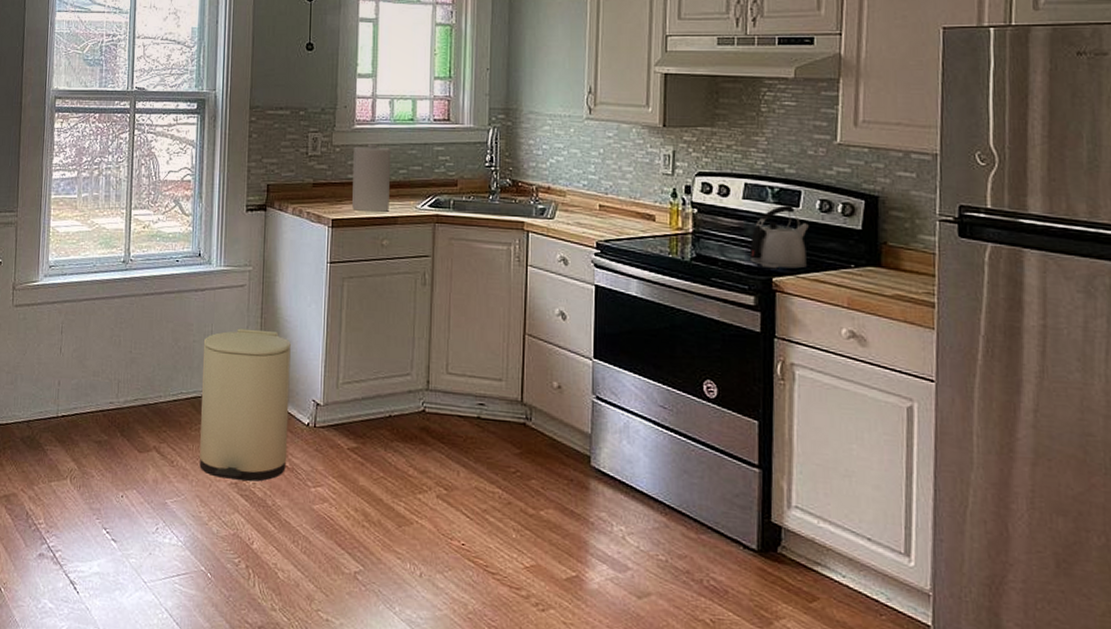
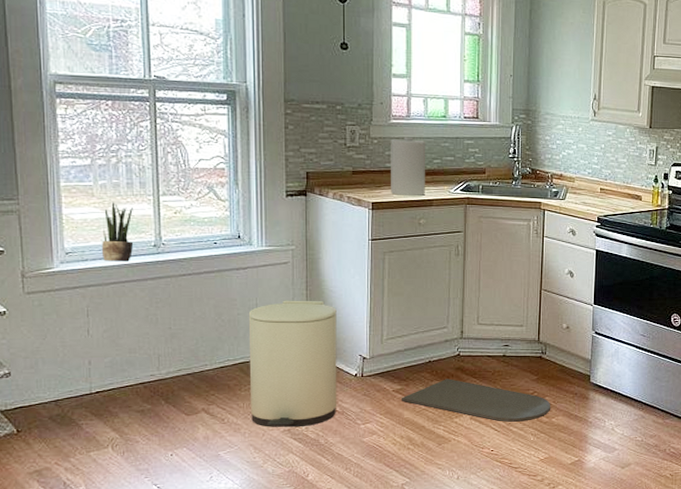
potted plant: none [79,215,108,278] -> present [102,202,134,262]
door mat: none [357,440,539,510] -> present [402,379,551,422]

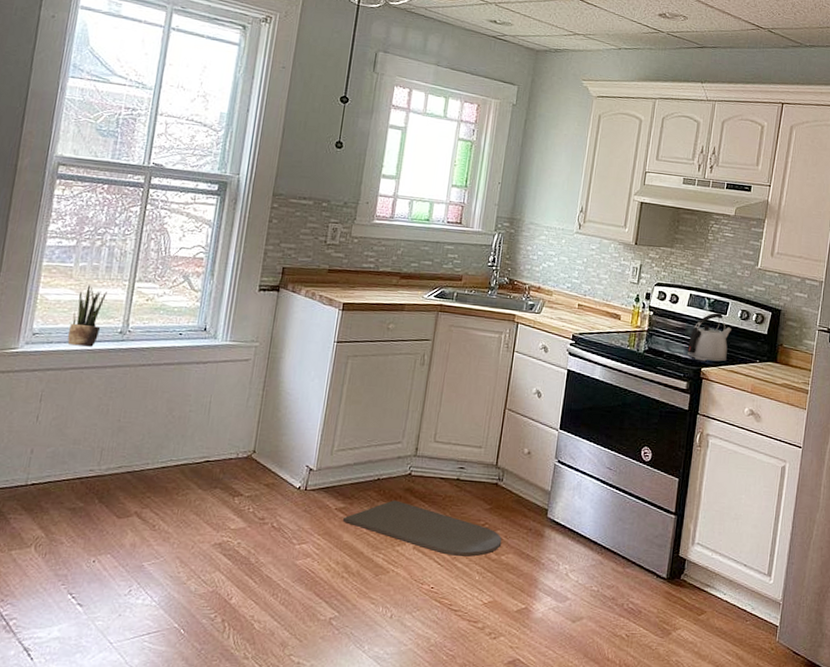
pedal bin: present [248,300,337,427] -> none [183,399,291,541]
paper towel holder: present [391,137,426,197] -> none [364,238,406,300]

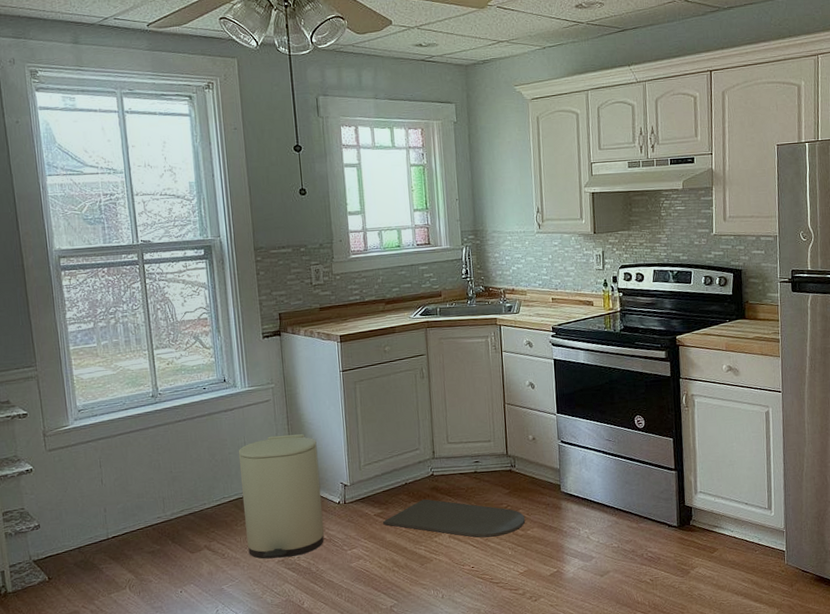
potted plant: present [67,285,107,347] -> none [107,360,135,415]
pedal bin: none [183,399,291,541] -> present [238,434,325,559]
kettle: present [686,313,731,362] -> none [659,283,699,330]

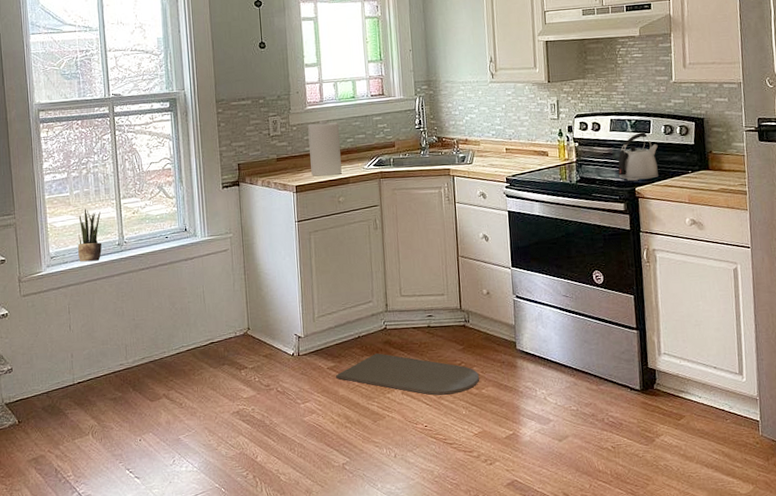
potted plant: none [107,360,135,415] -> present [78,208,102,262]
pedal bin: present [238,434,325,559] -> none [197,284,279,410]
paper towel holder: none [352,269,387,327] -> present [308,120,342,177]
kettle: none [659,283,699,330] -> present [617,132,660,182]

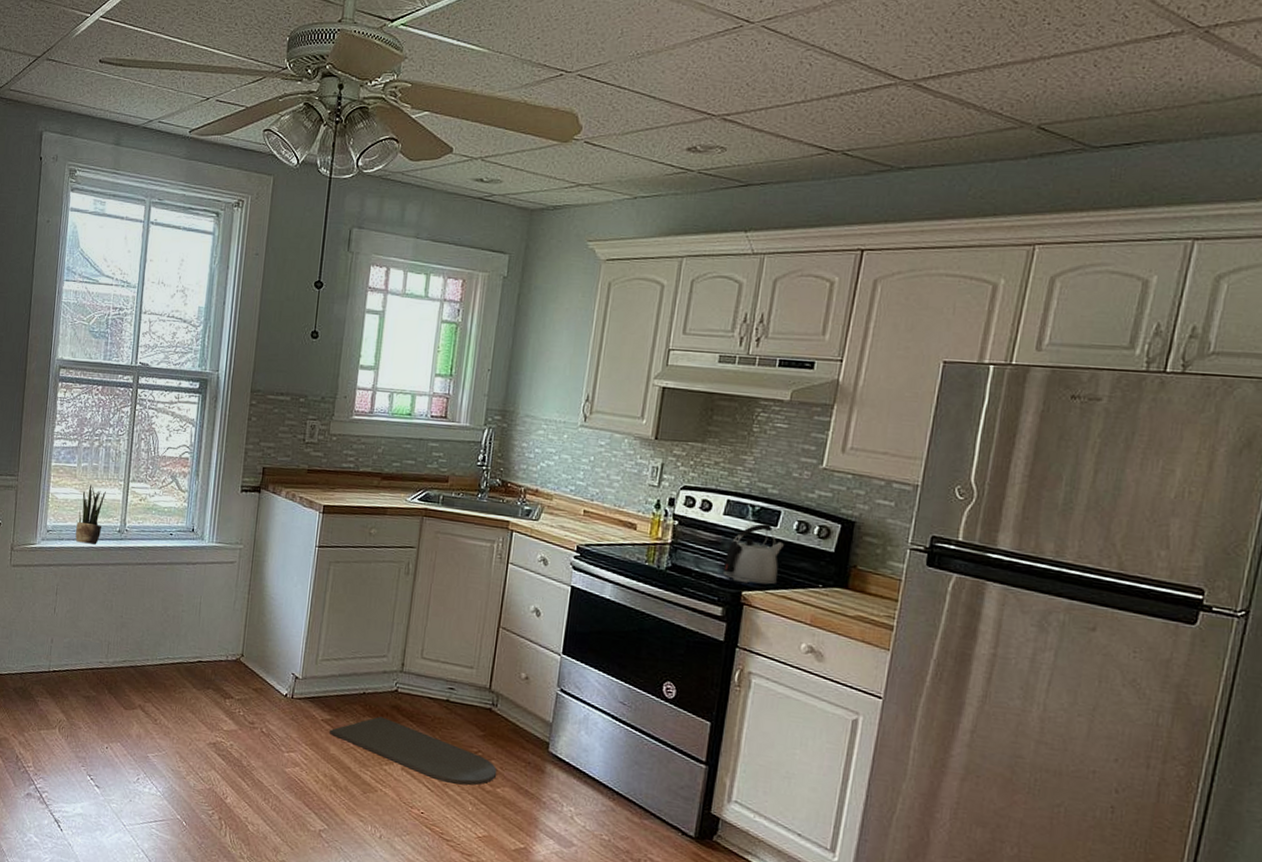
paper towel holder: present [308,120,342,177] -> none [344,435,387,503]

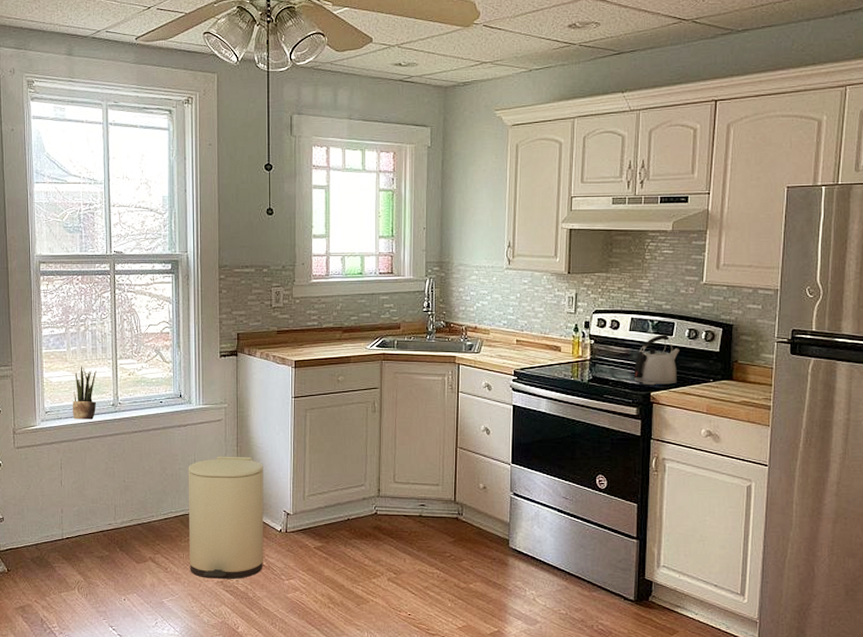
pedal bin: none [181,602,275,744] -> present [188,456,264,579]
door mat: present [330,716,497,785] -> none [322,537,469,586]

